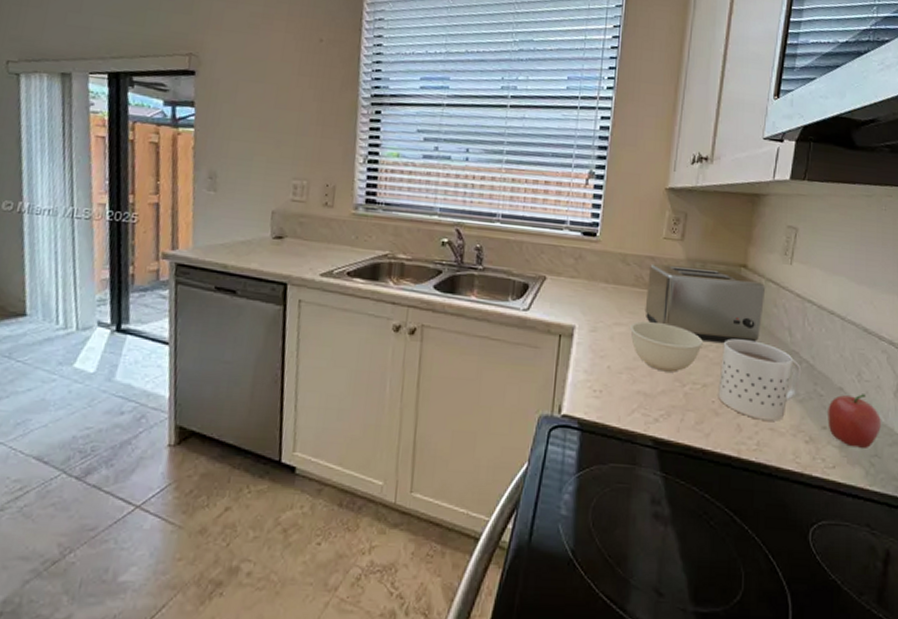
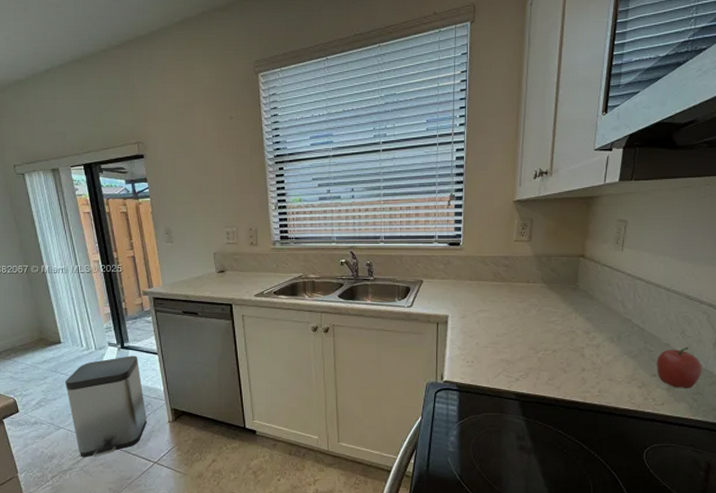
pedal bin: none [19,343,139,493] -> present [65,356,147,458]
soup bowl: present [630,321,703,373] -> none [492,307,551,343]
toaster: present [644,263,766,343] -> none [502,261,602,317]
mug: present [718,339,802,421] -> none [565,314,634,373]

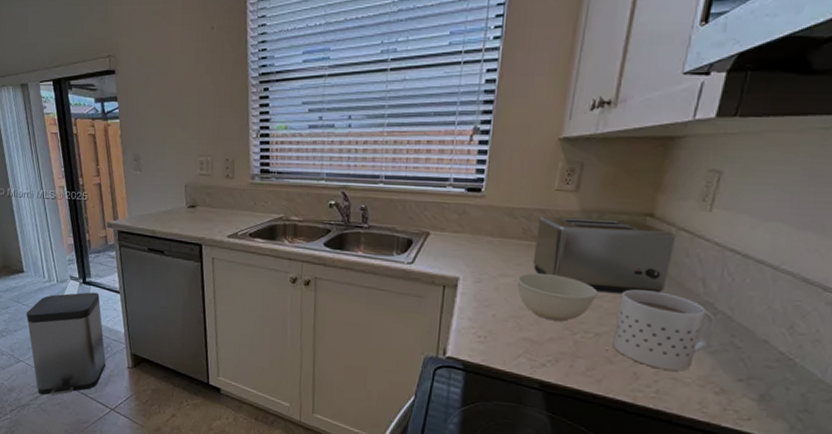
soup bowl: none [492,307,551,343] -> present [517,273,597,322]
toaster: none [502,261,602,317] -> present [532,216,677,293]
mug: none [565,314,634,373] -> present [612,289,716,371]
fruit: present [657,347,703,389] -> none [745,347,818,404]

